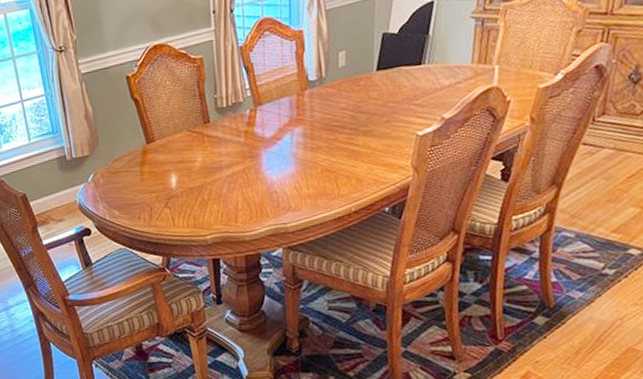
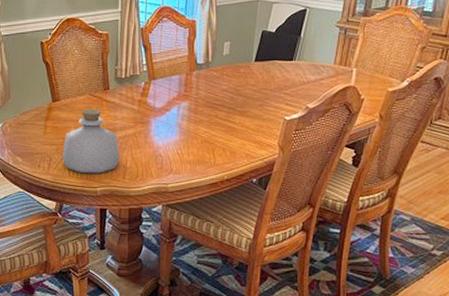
bottle: none [164,146,230,222] -> present [62,108,120,174]

